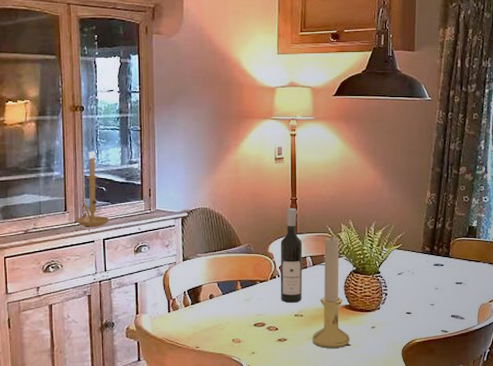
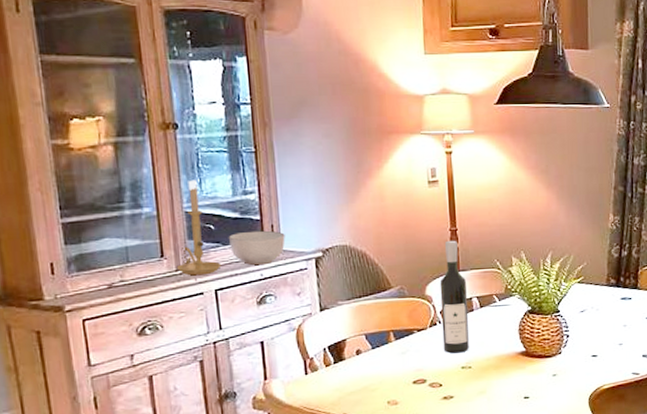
bowl: none [115,193,159,221] -> present [228,230,286,266]
candle holder: present [311,235,350,348] -> none [483,271,528,403]

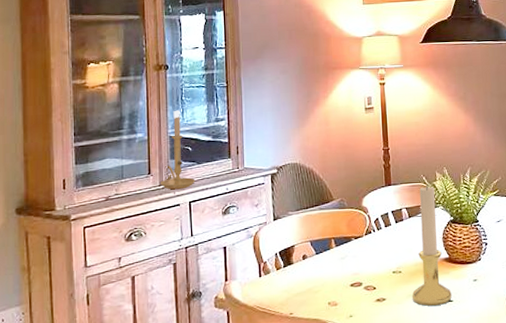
bowl: present [228,230,286,266] -> none [202,151,248,181]
bottle: present [440,240,469,354] -> none [374,158,399,259]
candle holder: none [483,271,528,403] -> present [411,185,452,306]

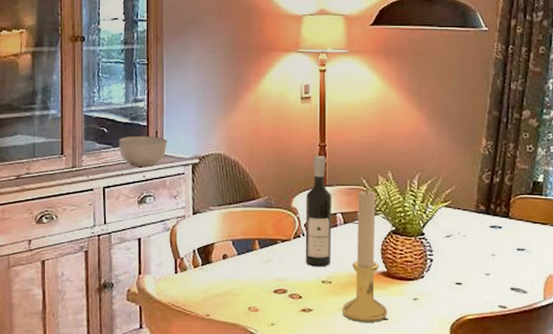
candle holder: present [160,110,196,190] -> none [73,87,111,173]
bowl: none [202,151,248,181] -> present [118,135,167,168]
bottle: none [374,158,399,259] -> present [305,155,332,267]

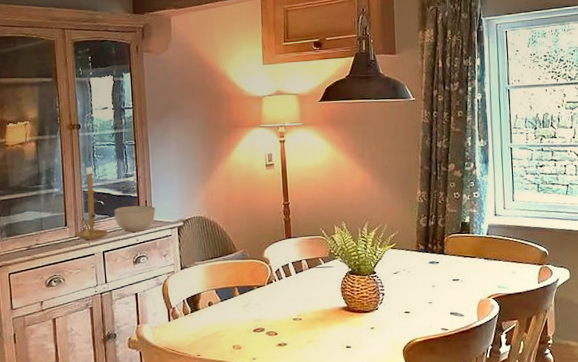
candle holder: none [73,87,111,173] -> present [76,166,108,241]
bottle: present [305,155,332,267] -> none [275,212,300,307]
candle holder: present [341,189,387,322] -> none [311,238,350,351]

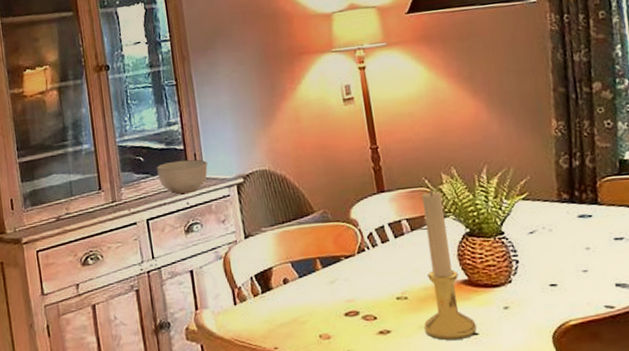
candle holder: present [76,166,108,241] -> none [112,115,151,207]
candle holder: none [311,238,350,351] -> present [421,189,477,340]

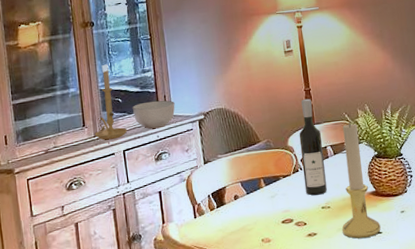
candle holder: none [112,115,151,207] -> present [94,64,128,140]
bottle: none [364,158,403,283] -> present [299,98,327,196]

